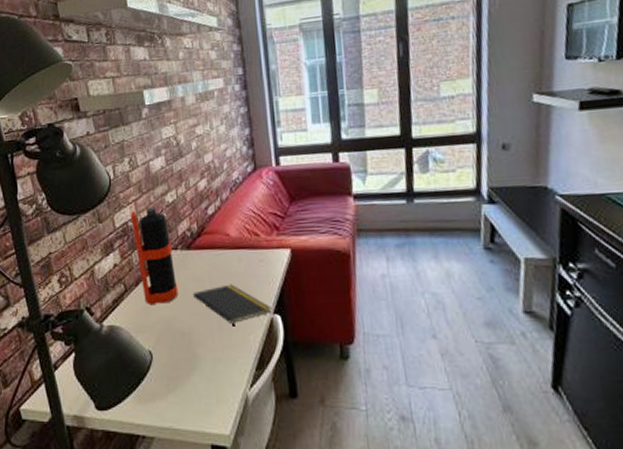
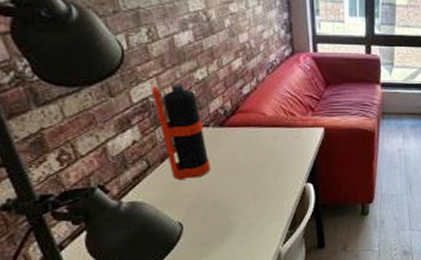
notepad: present [193,284,271,326] -> none [227,158,304,195]

